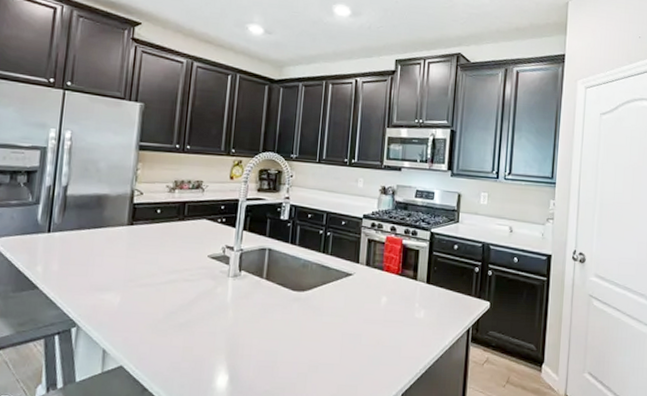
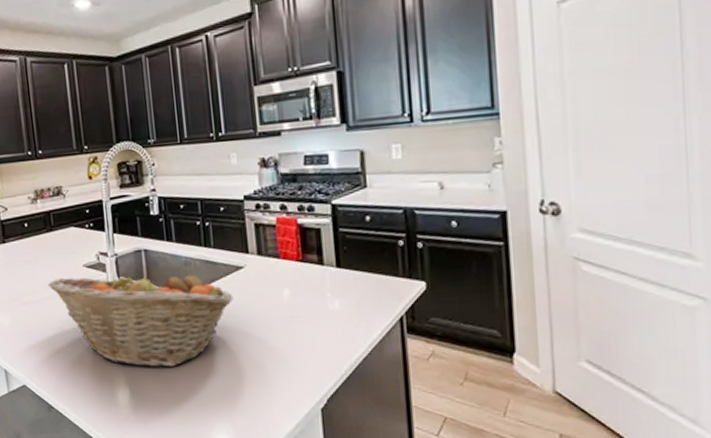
fruit basket: none [168,264,340,357] -> present [48,267,234,367]

